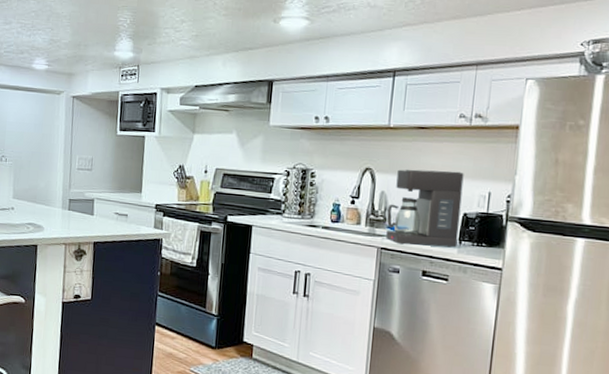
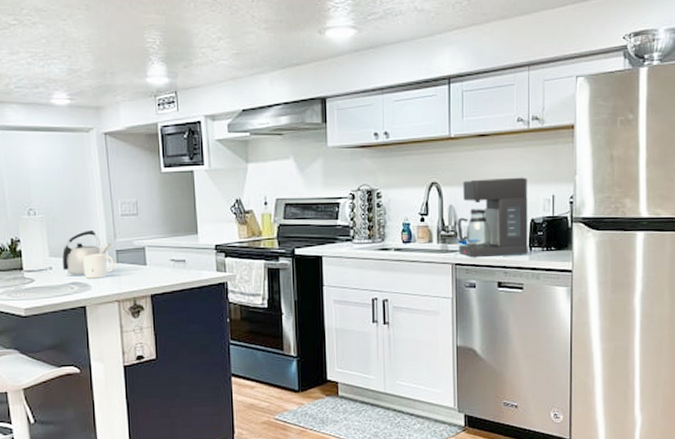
kettle: none [23,179,66,218] -> present [62,230,111,276]
mug: none [39,199,67,222] -> present [82,253,115,279]

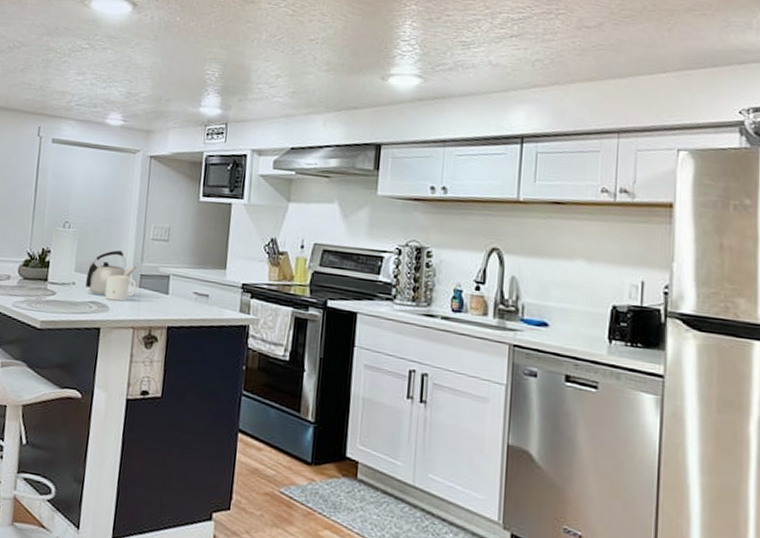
coffee maker: present [457,177,528,258] -> none [519,251,610,348]

